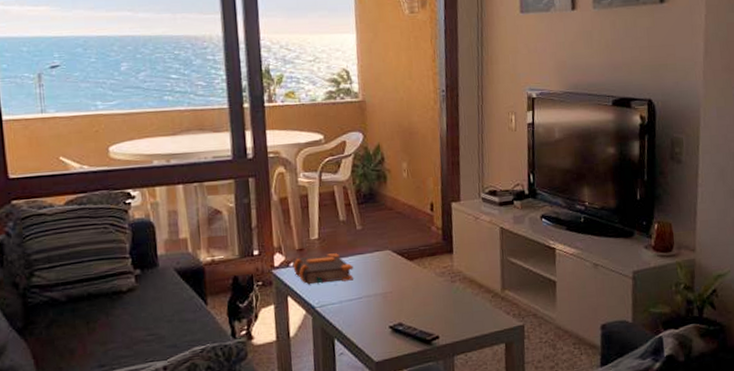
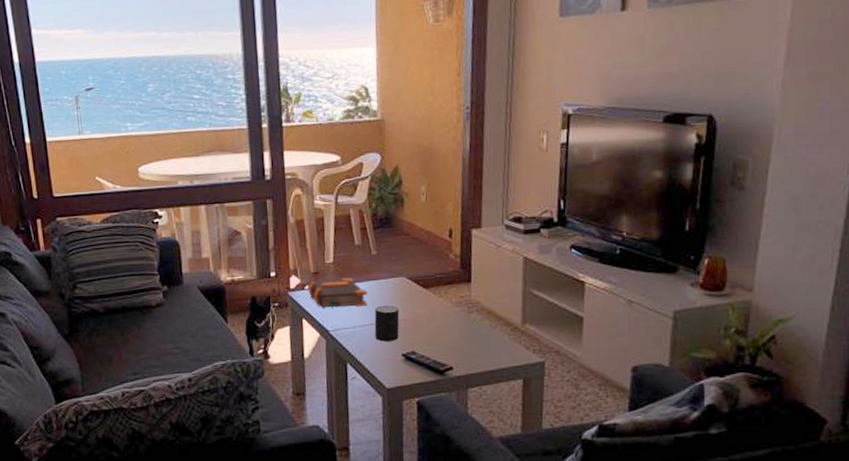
mug: none [361,278,386,315] -> present [374,305,400,342]

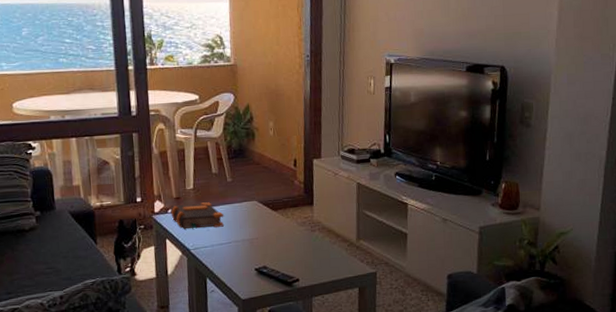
mug: present [374,305,400,342] -> none [230,226,252,258]

